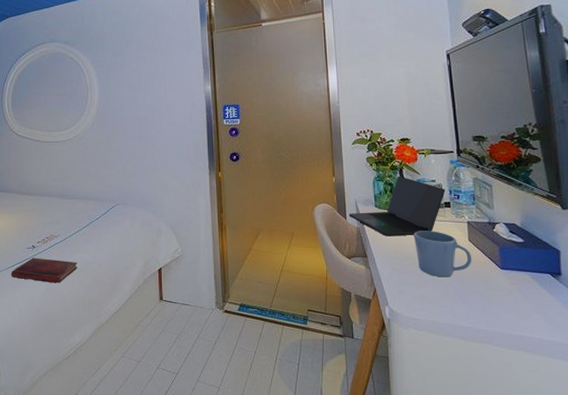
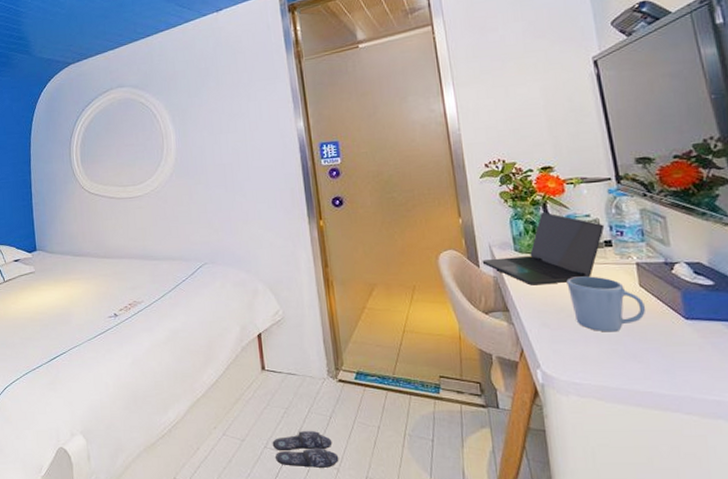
diary: present [11,257,78,283] -> none [93,327,166,355]
slippers: none [164,353,220,386] -> present [272,430,339,468]

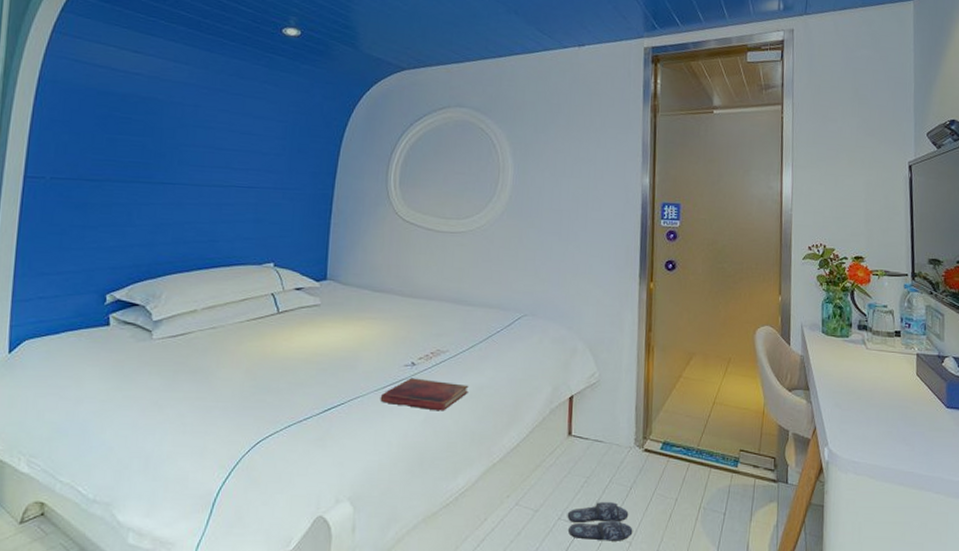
diary: none [93,327,166,355] -> present [380,378,469,411]
laptop: present [482,211,605,286] -> none [793,298,897,367]
mug: present [566,276,646,332] -> none [860,362,919,416]

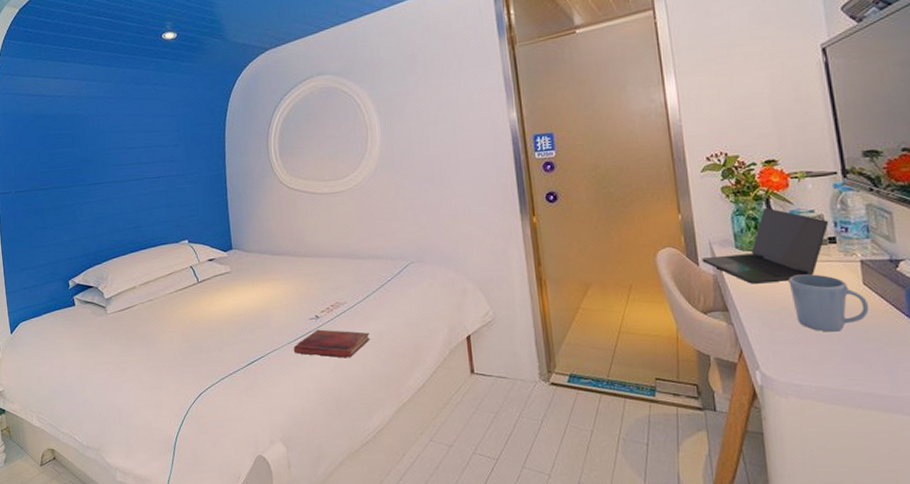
slippers: present [567,501,633,541] -> none [481,435,551,474]
laptop: none [793,298,897,367] -> present [701,207,829,284]
mug: none [860,362,919,416] -> present [788,274,870,332]

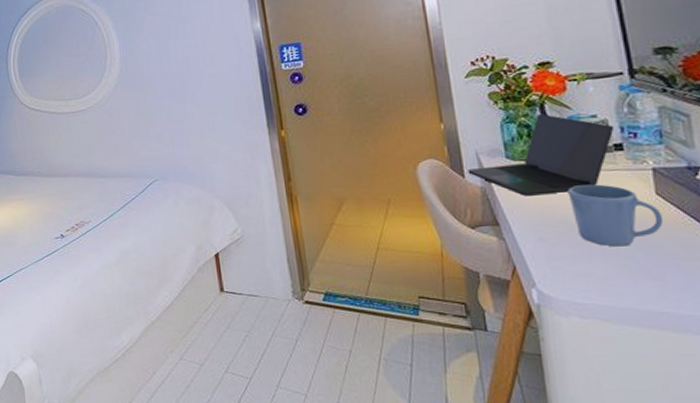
diary: present [293,329,370,358] -> none [40,248,116,277]

